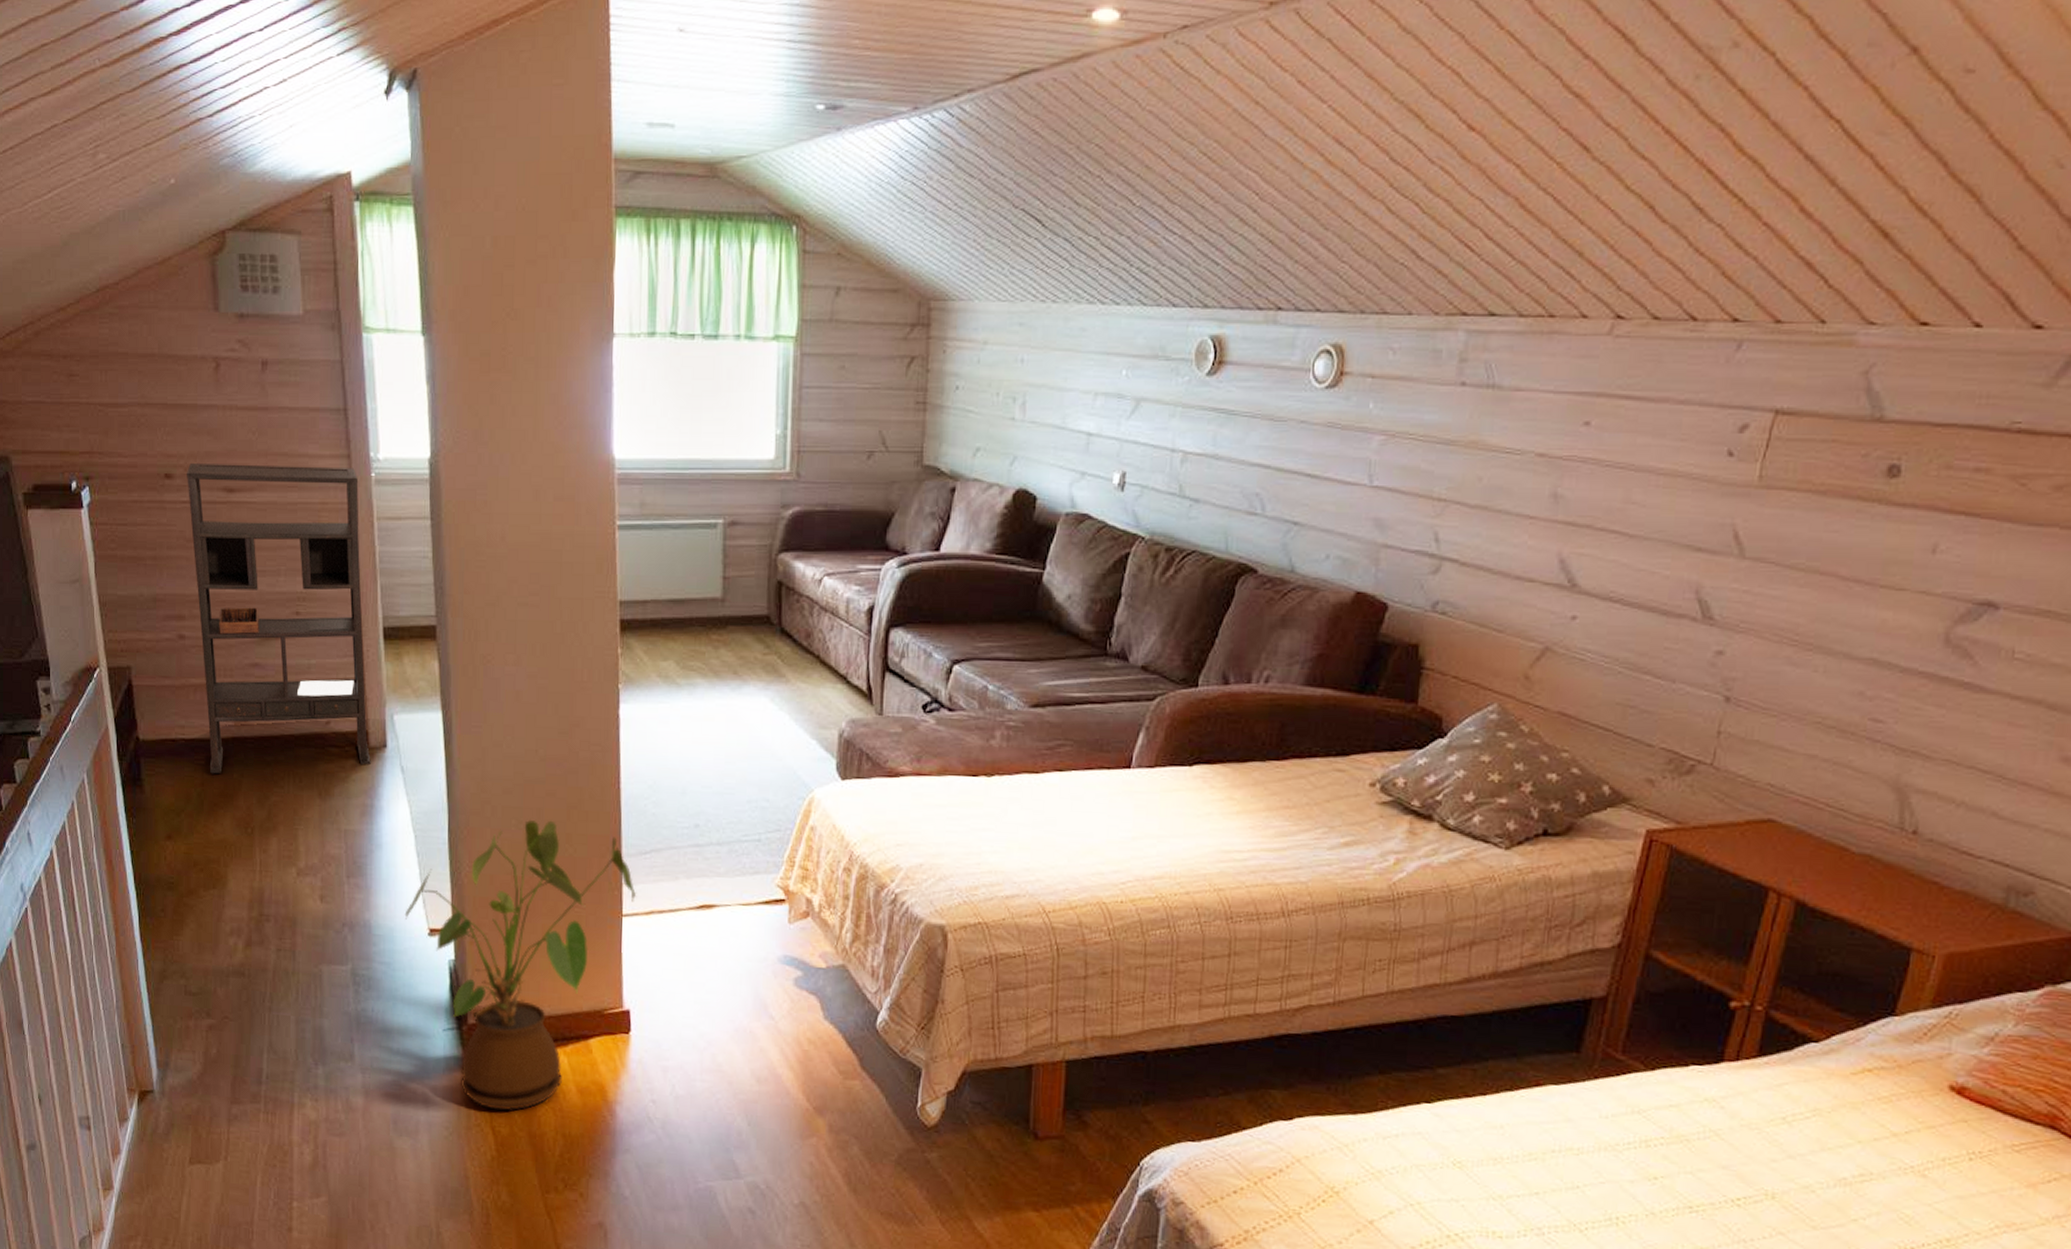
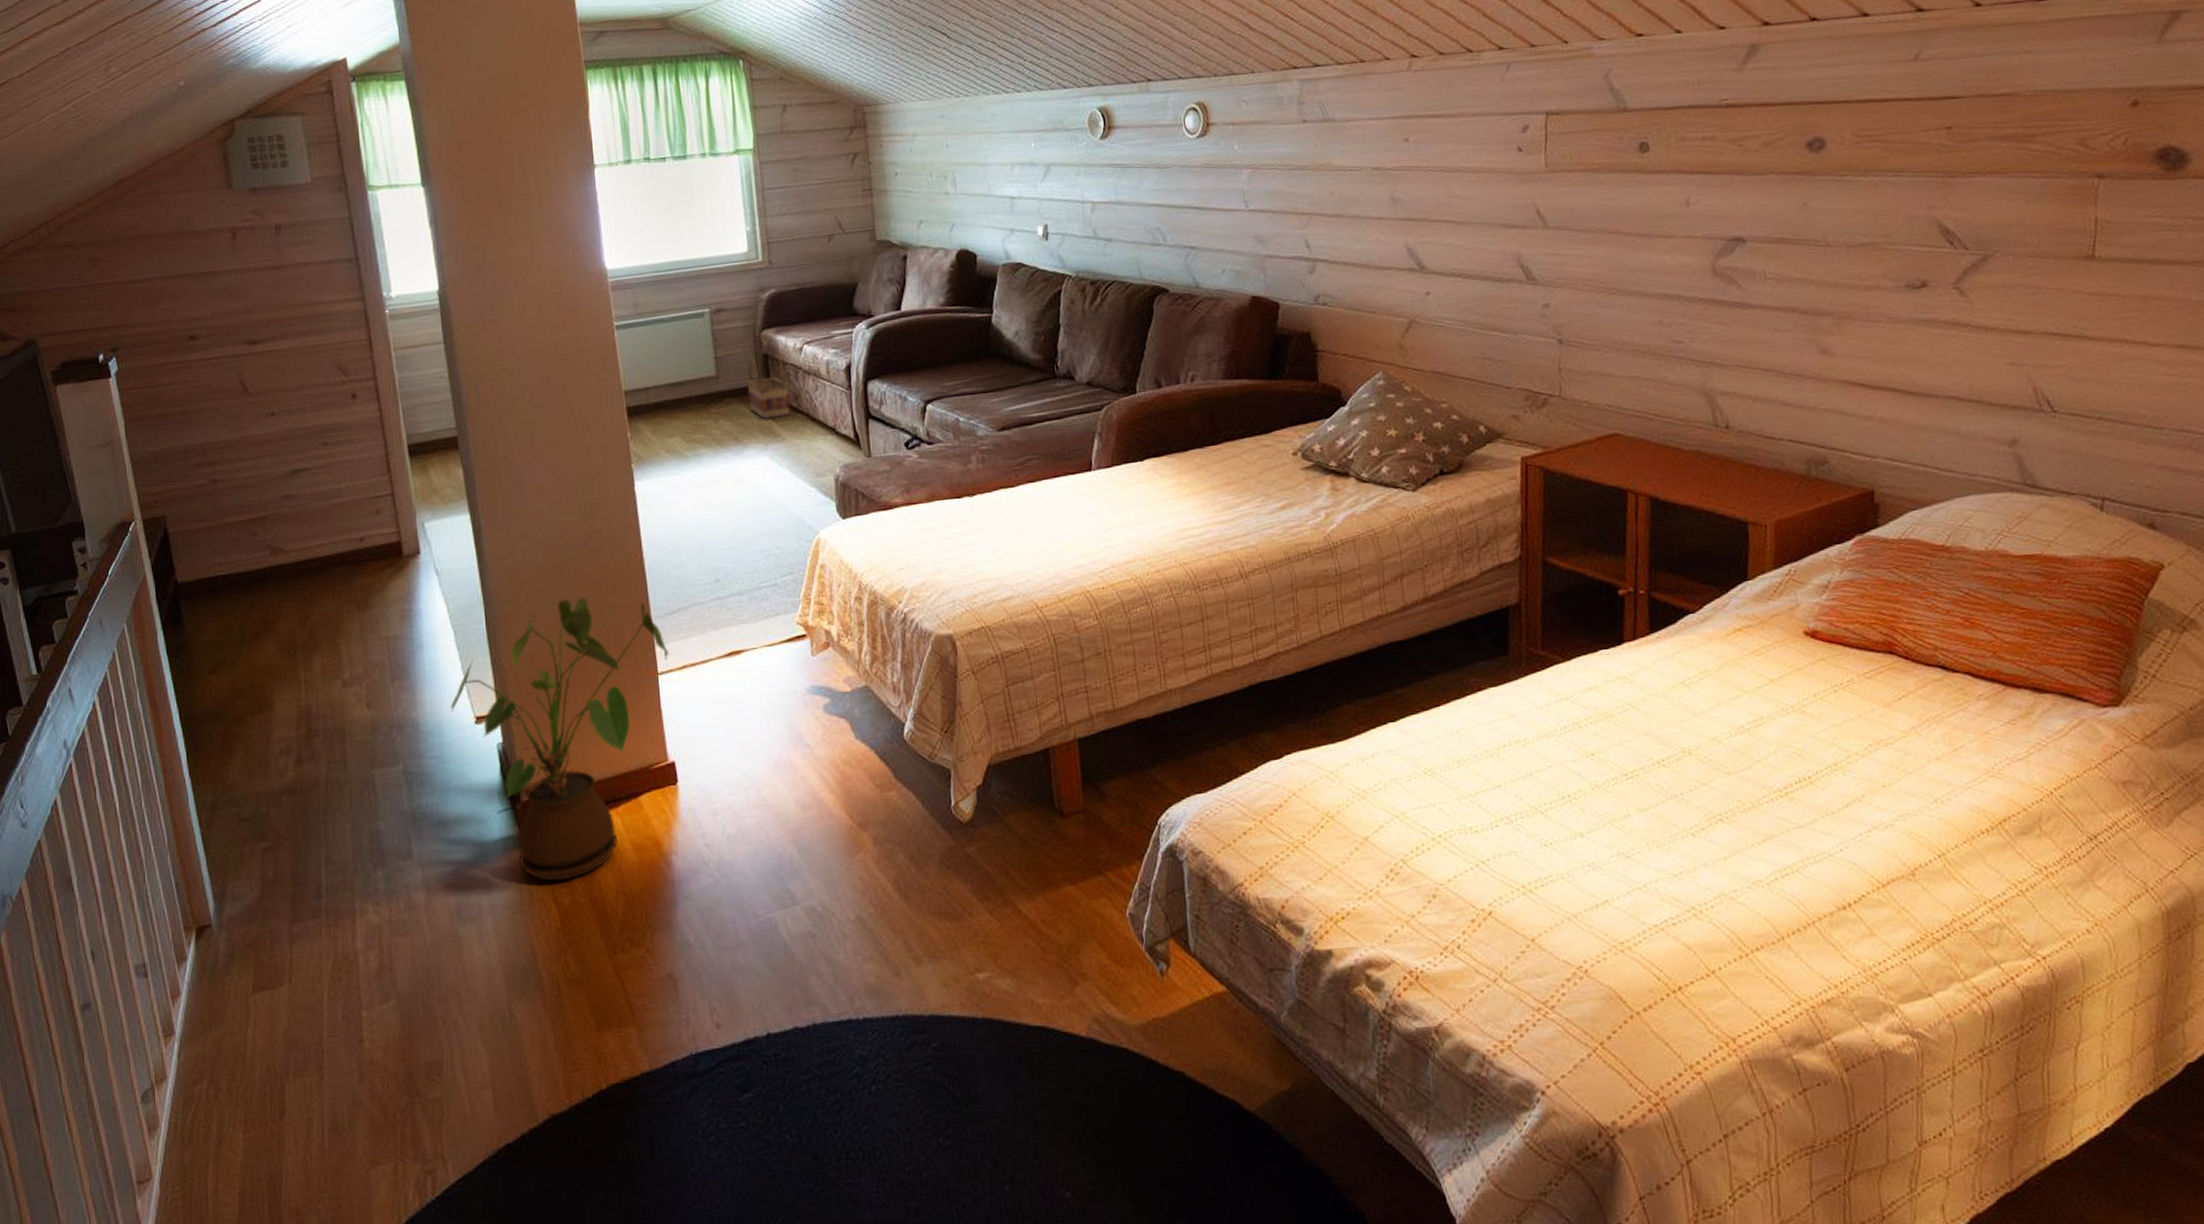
bookshelf: present [187,462,371,774] -> none [210,308,406,605]
basket: none [754,583,801,657] -> present [746,354,790,419]

